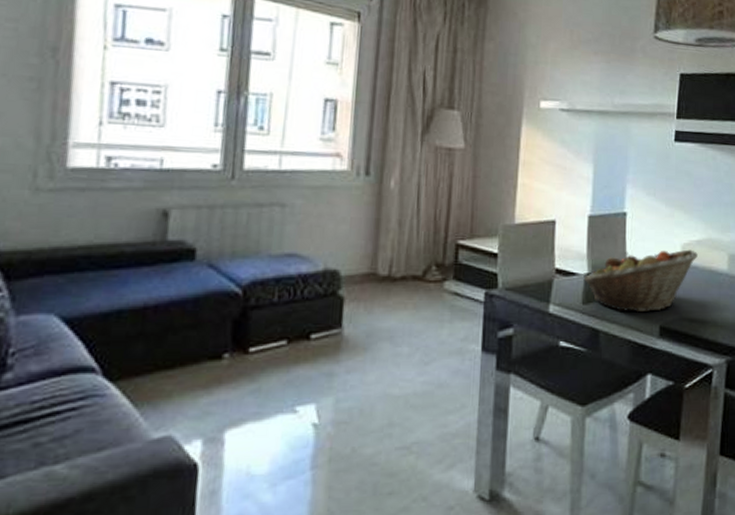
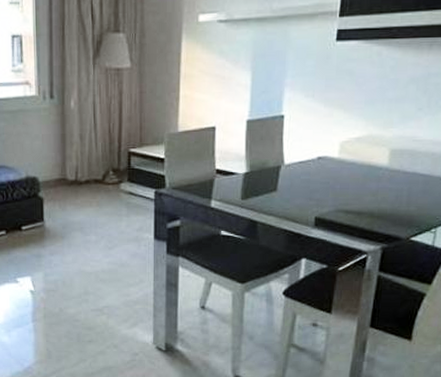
fruit basket: present [585,249,698,313] -> none [243,146,357,206]

